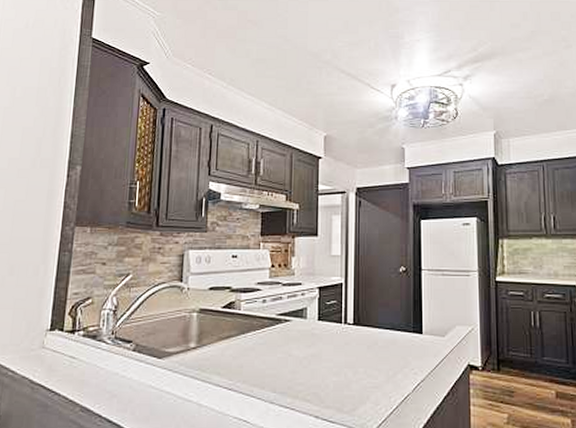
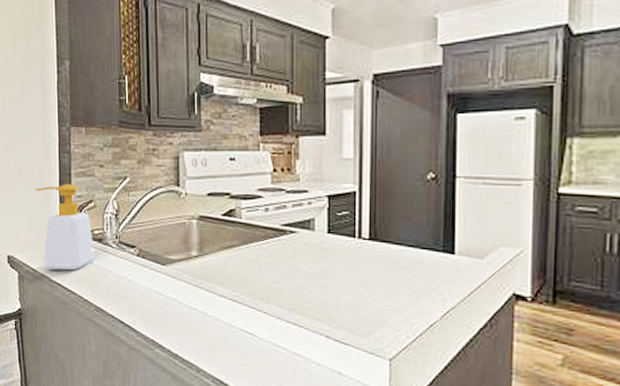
soap bottle: none [26,282,87,371] -> present [36,184,95,271]

